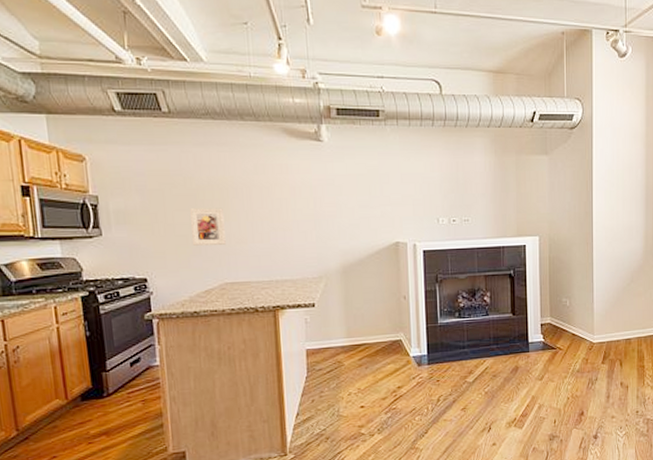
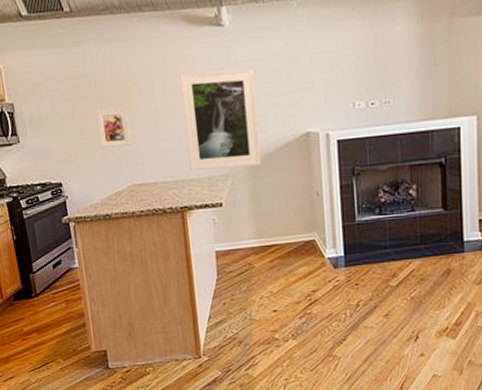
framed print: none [278,180,353,272] -> present [179,68,261,171]

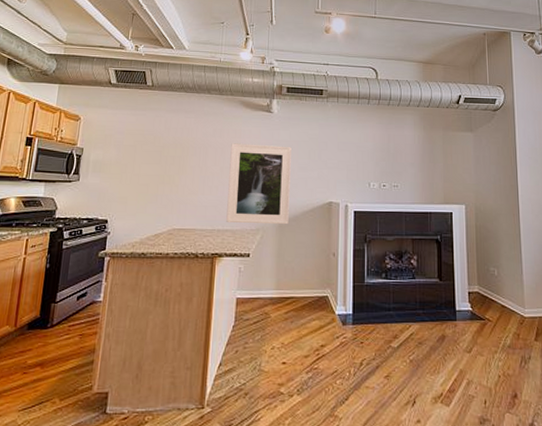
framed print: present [96,107,132,148] -> none [152,162,182,195]

